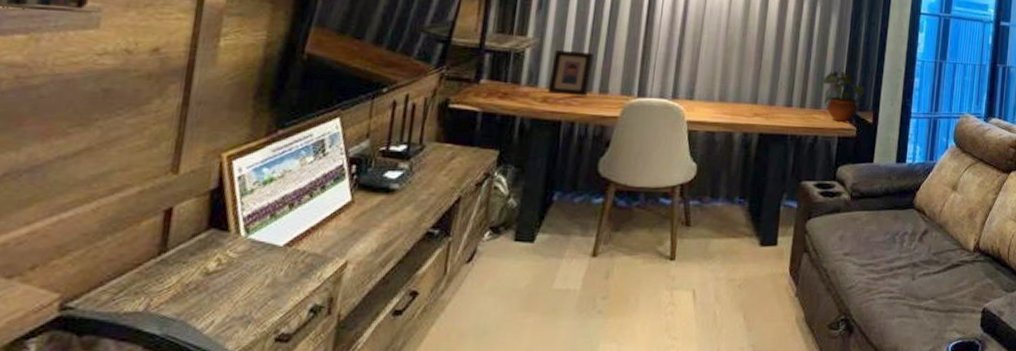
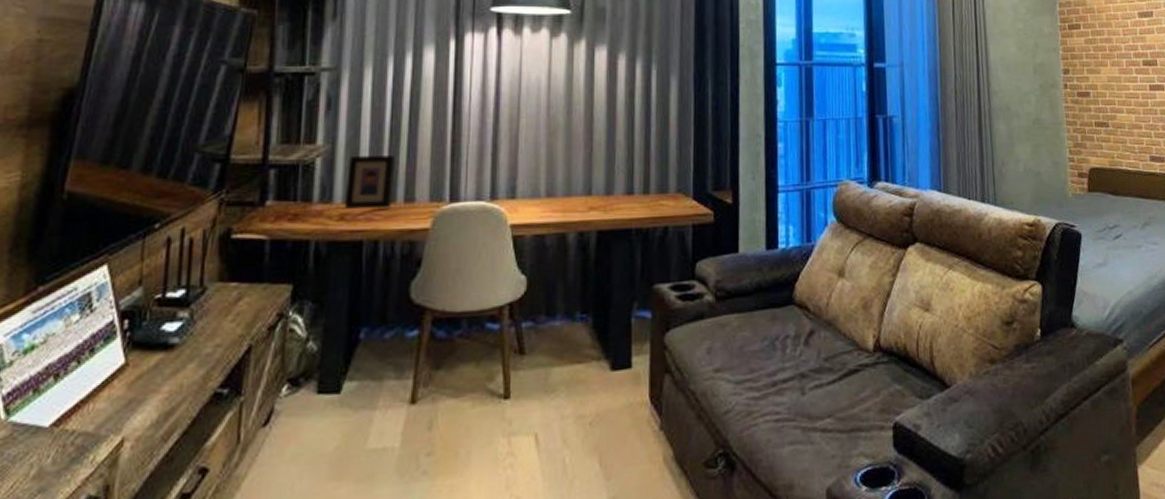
potted plant: present [820,67,865,123] -> none [664,139,720,207]

